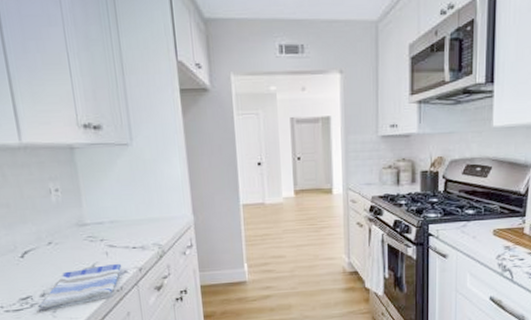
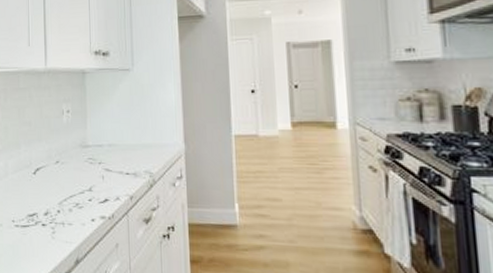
dish towel: present [37,264,122,311] -> none [40,189,115,231]

